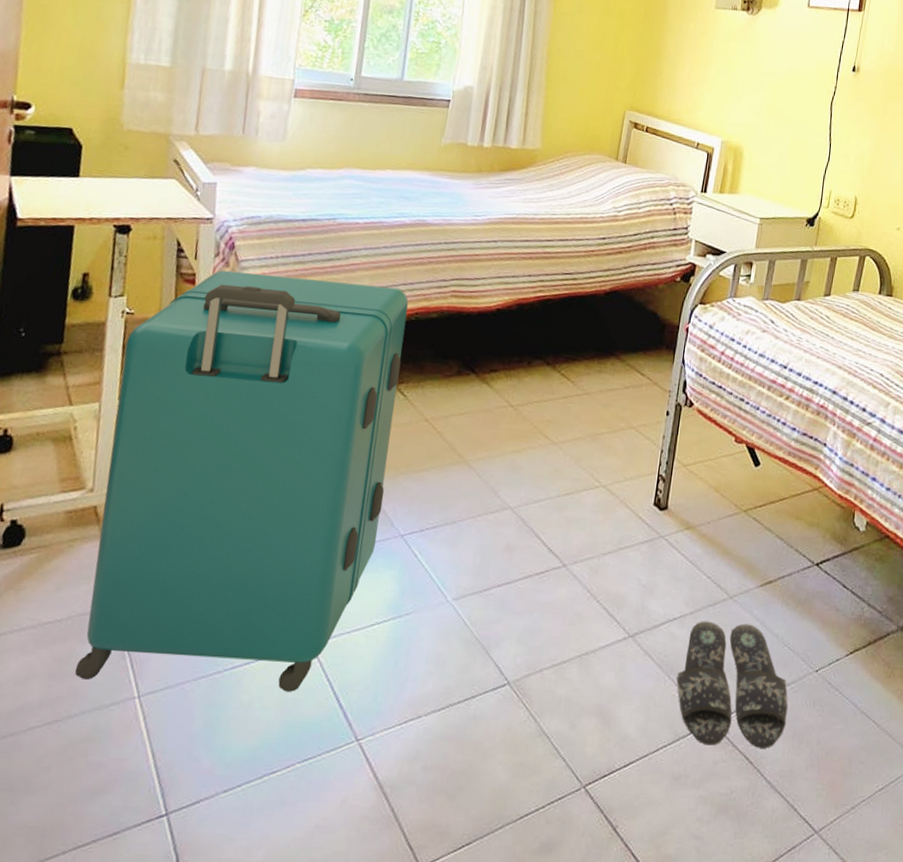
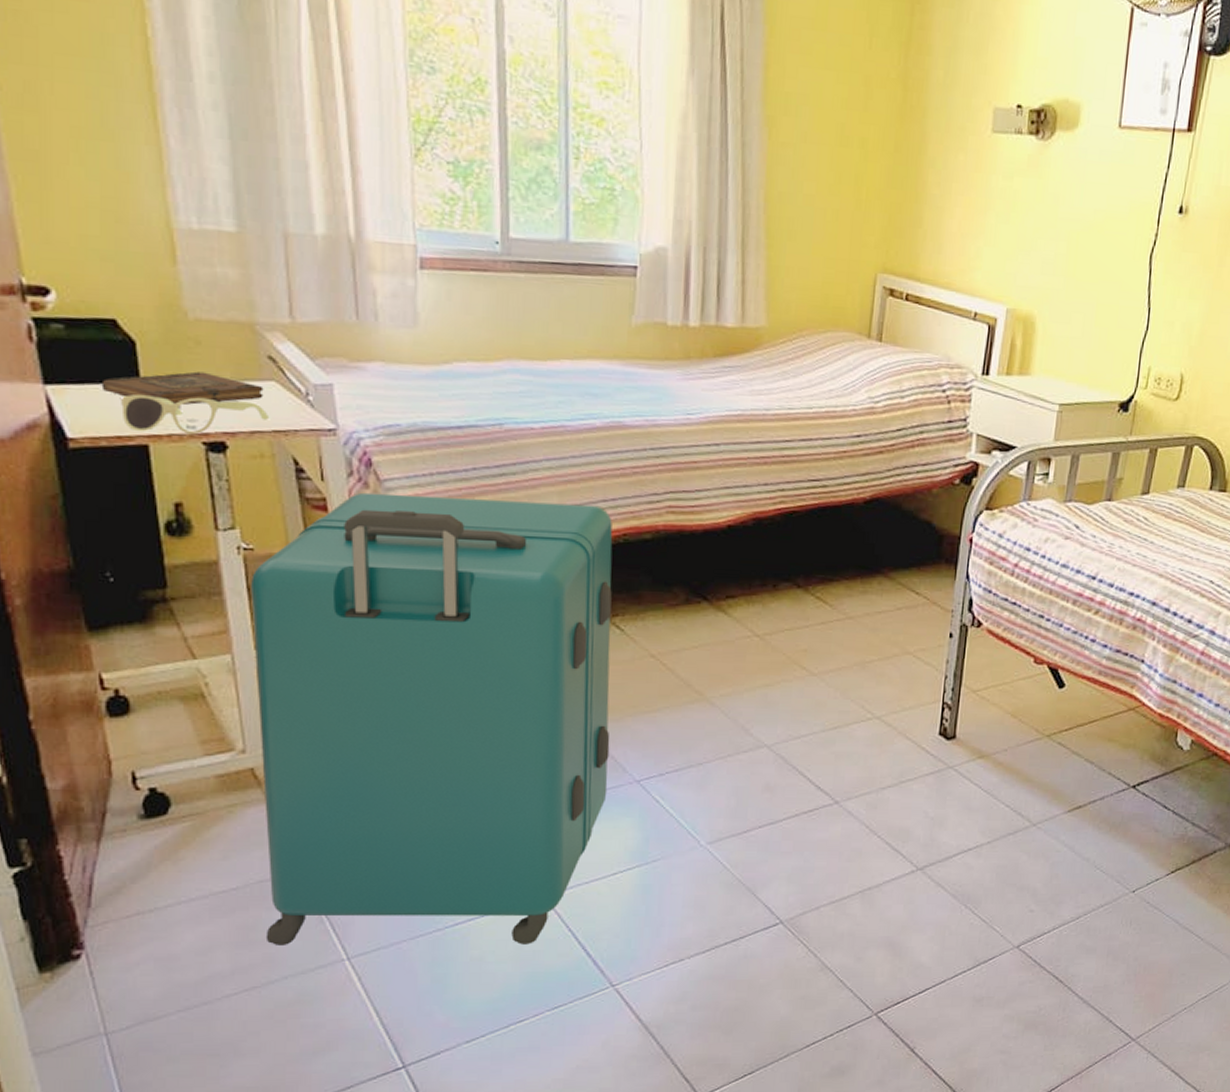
book: none [50,170,166,196] -> present [101,371,264,405]
spectacles: none [60,185,166,219] -> present [121,394,268,435]
slippers: present [676,621,788,748] -> none [974,850,1101,968]

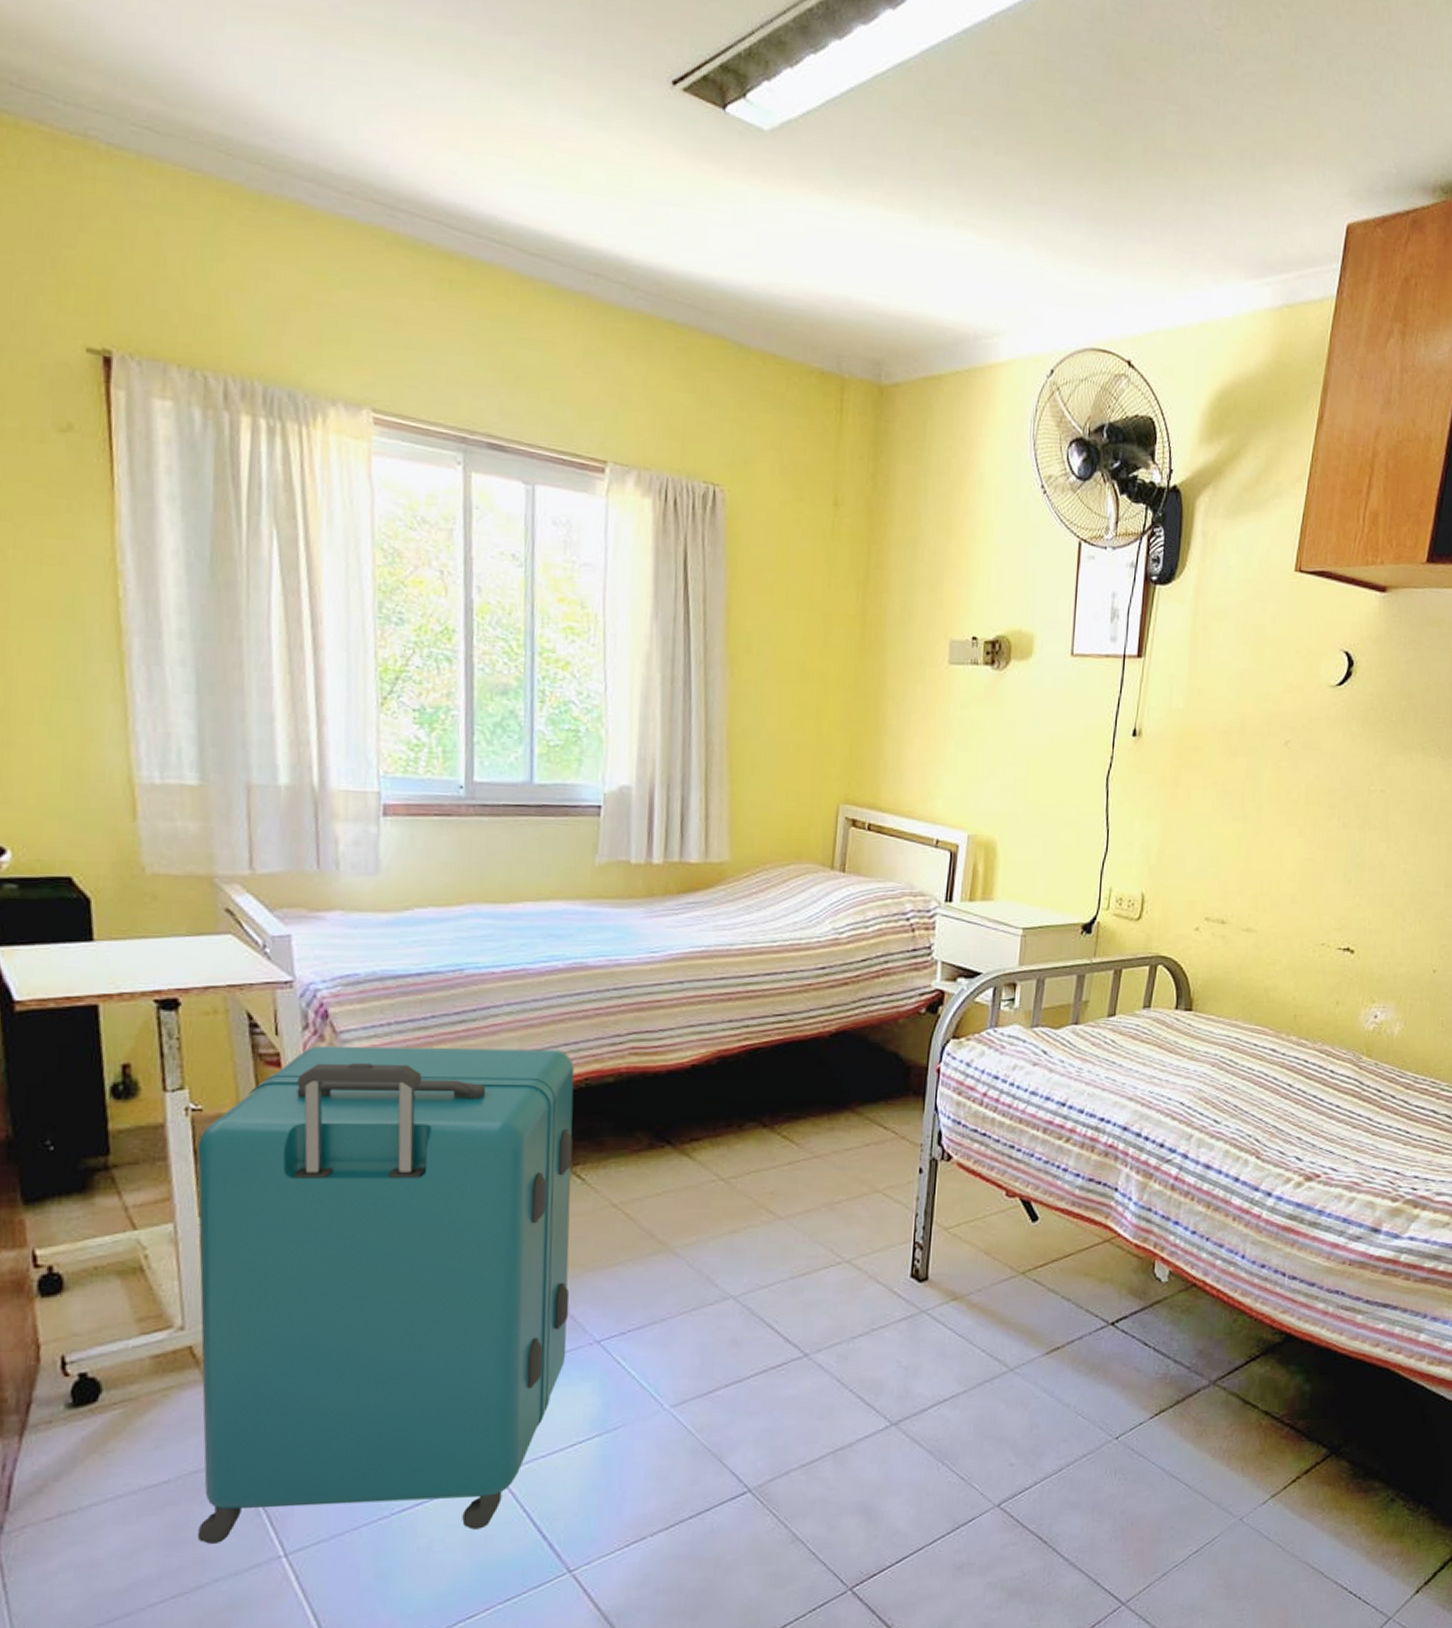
book: present [101,371,264,405] -> none [52,927,220,962]
spectacles: present [121,394,268,435] -> none [72,952,224,993]

